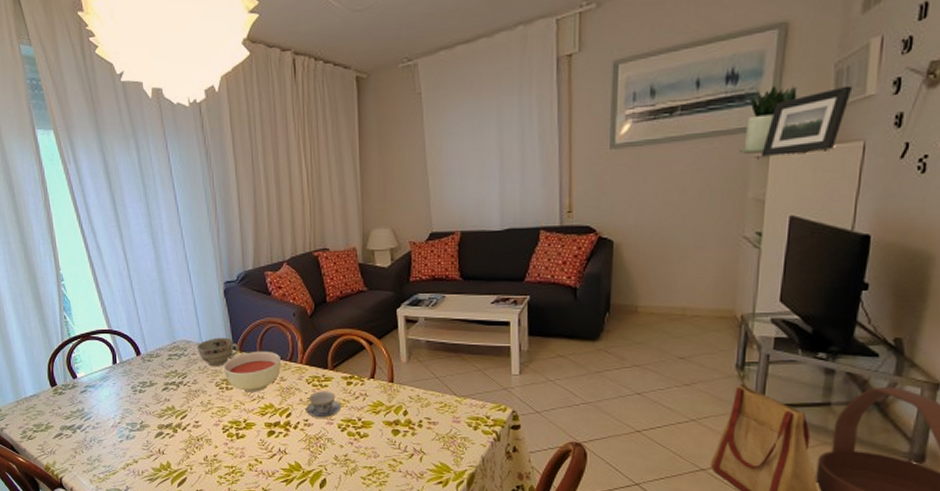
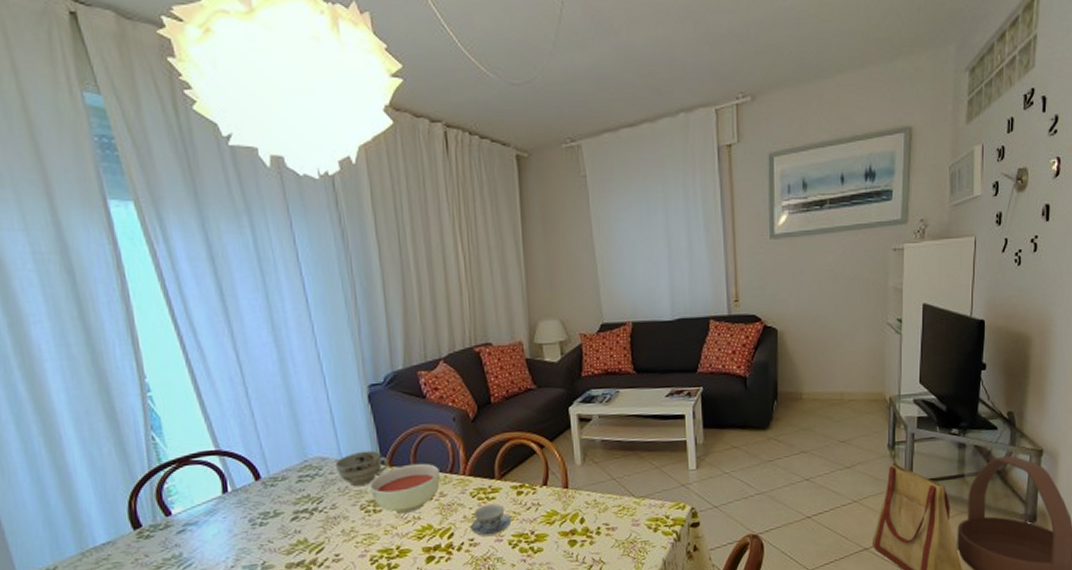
planter: present [738,85,798,154] -> none [879,183,922,246]
picture frame: present [761,85,853,158] -> none [897,187,964,250]

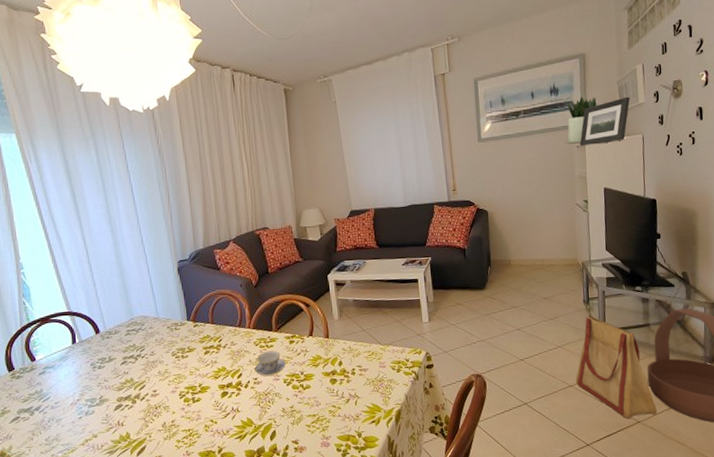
teacup: present [335,450,389,487] -> none [153,310,193,338]
bowl: present [369,463,440,514] -> none [178,319,231,359]
planter: none [879,183,922,246] -> present [564,96,597,144]
picture frame: none [897,187,964,250] -> present [579,96,631,147]

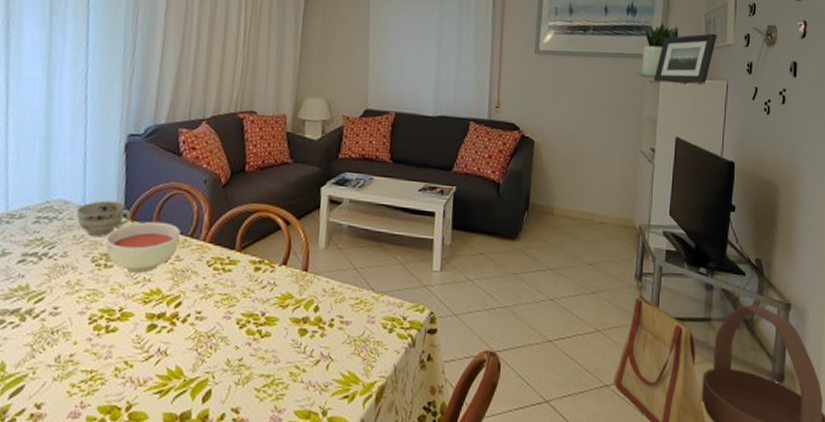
teacup: none [153,310,193,338] -> present [76,200,132,237]
bowl: none [178,319,231,359] -> present [105,221,180,273]
teacup: present [255,350,286,377] -> none [200,276,245,312]

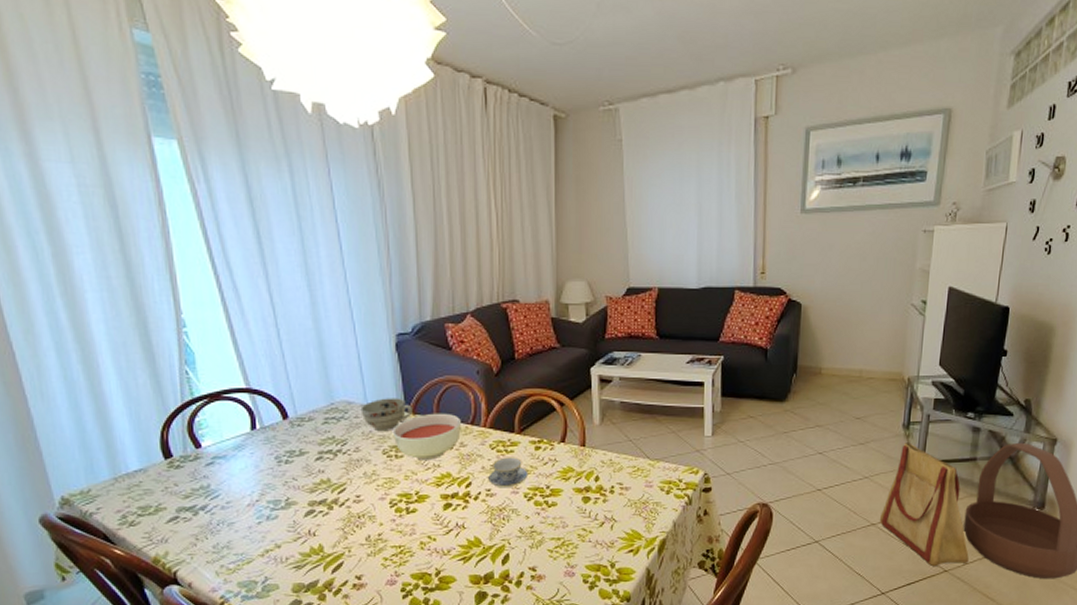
teacup: none [200,276,245,312] -> present [488,457,529,488]
planter: present [636,22,679,78] -> none [909,165,957,227]
picture frame: present [653,33,718,84] -> none [927,172,1000,232]

